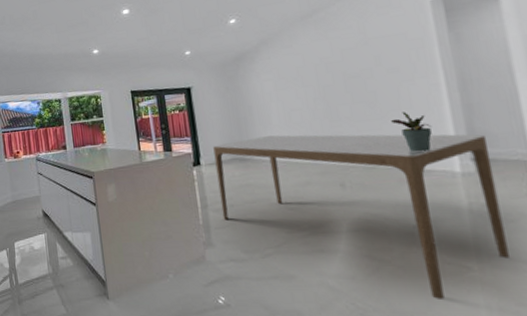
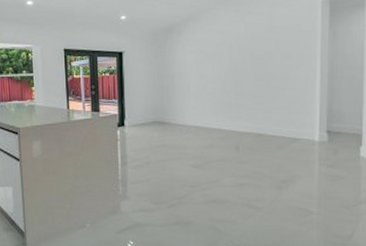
dining table: present [213,134,509,299] -> none [137,103,339,235]
potted plant: present [391,112,432,152] -> none [279,91,306,124]

